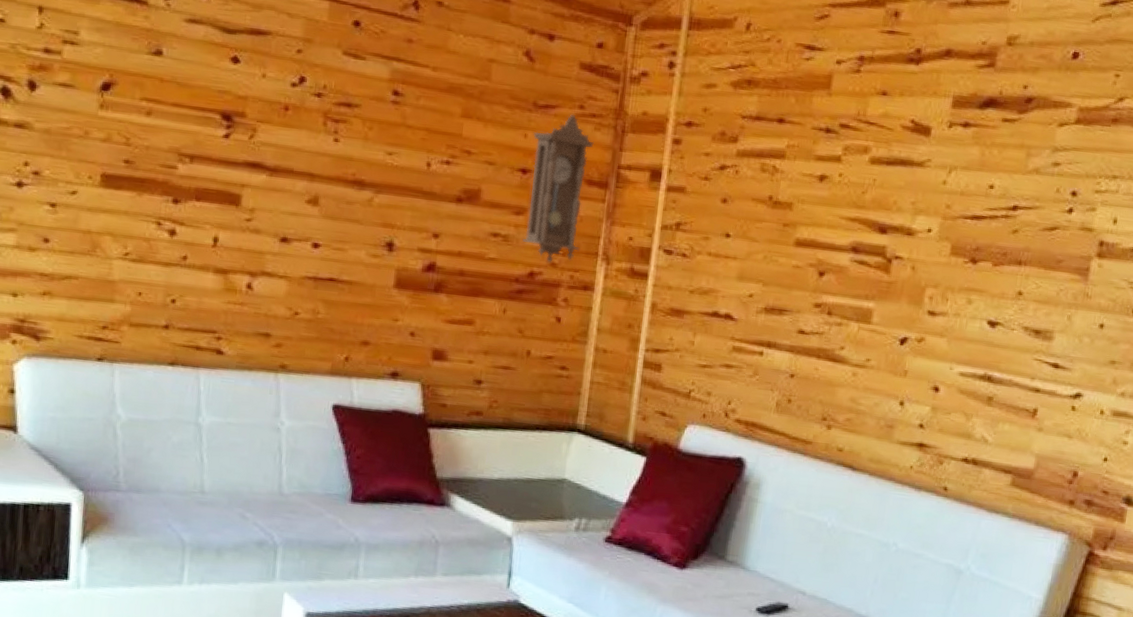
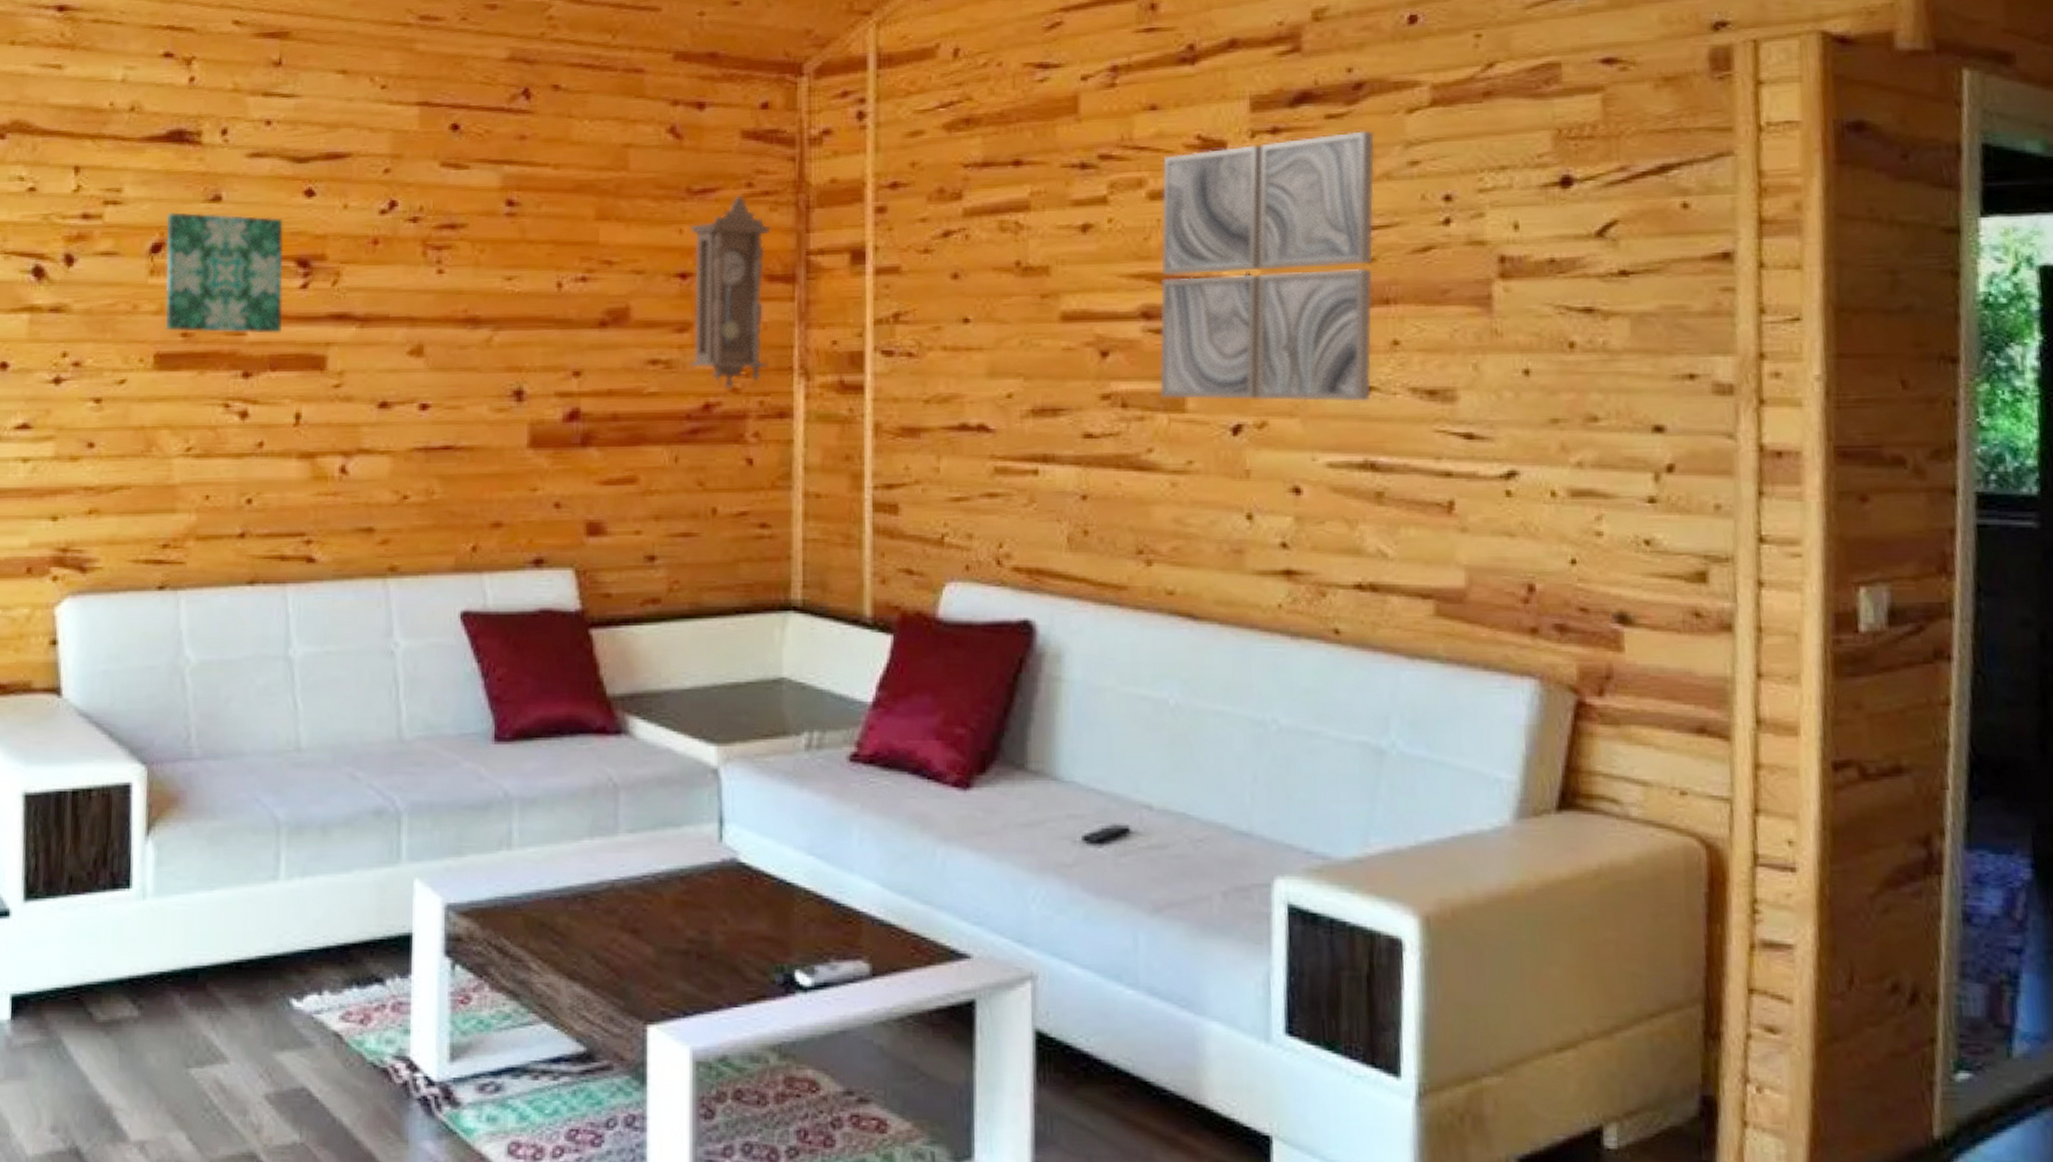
wall art: none [111,58,212,171] -> present [165,212,284,334]
wall art: none [855,132,1033,333] -> present [1159,131,1375,402]

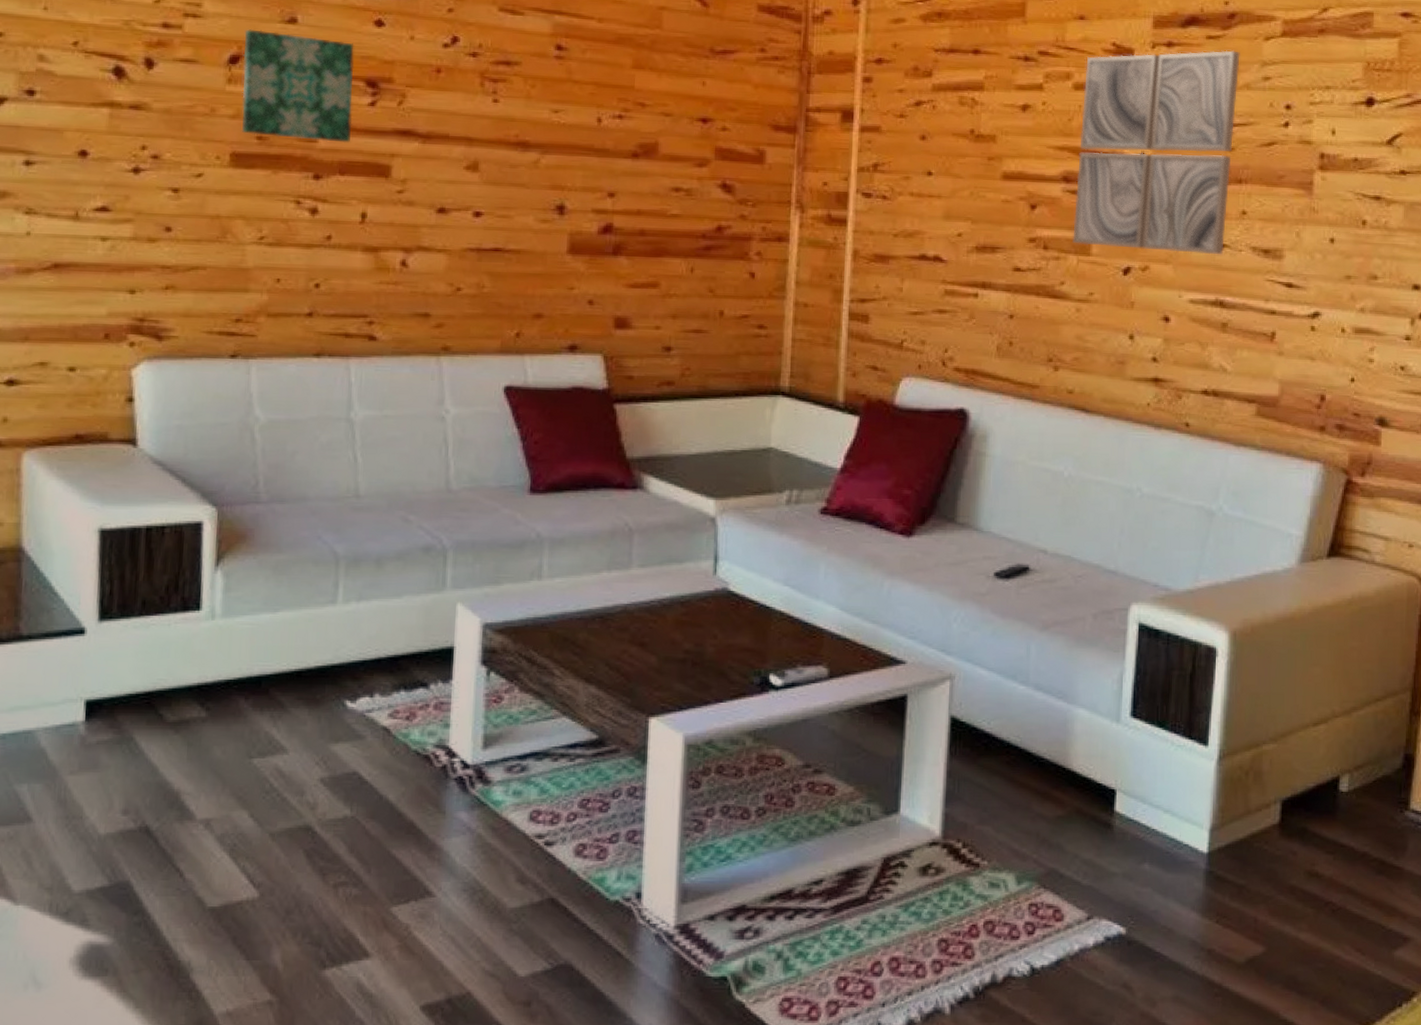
pendulum clock: present [689,195,771,390] -> none [707,58,778,217]

